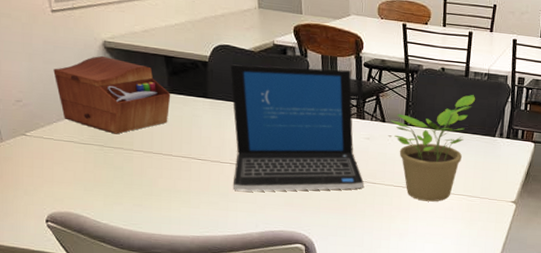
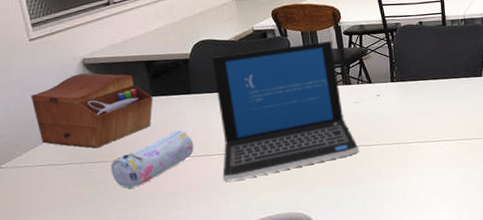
pencil case: none [128,131,207,179] -> present [111,130,194,189]
potted plant: present [390,95,476,202] -> none [376,41,457,154]

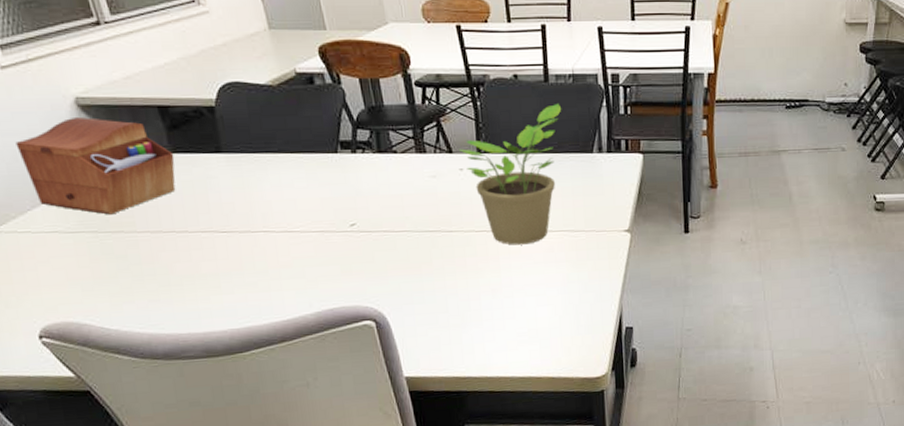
pencil case: present [111,130,194,189] -> none [131,198,233,266]
laptop: present [212,41,360,182] -> none [244,94,439,265]
potted plant: none [376,41,457,154] -> present [458,104,562,245]

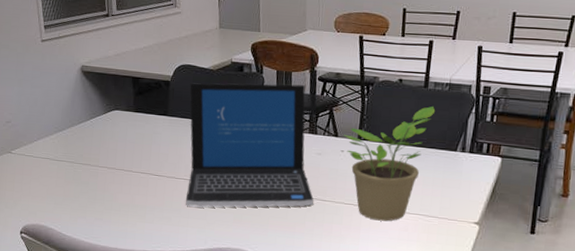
sewing box: present [15,116,176,215] -> none [38,79,136,152]
laptop: none [244,94,439,265] -> present [186,83,314,208]

